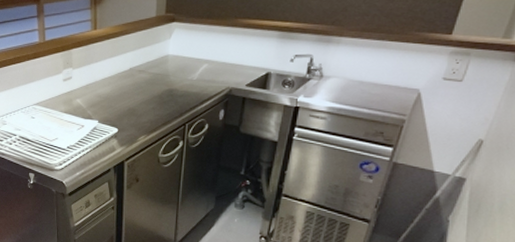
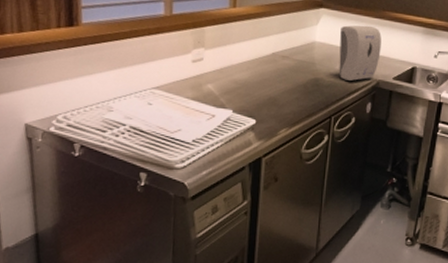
soap dispenser: none [191,35,234,90] -> present [338,25,382,81]

